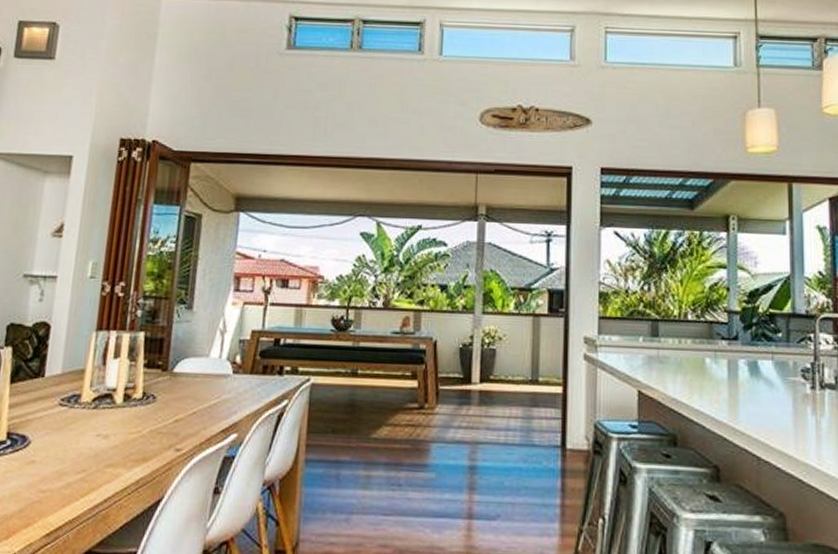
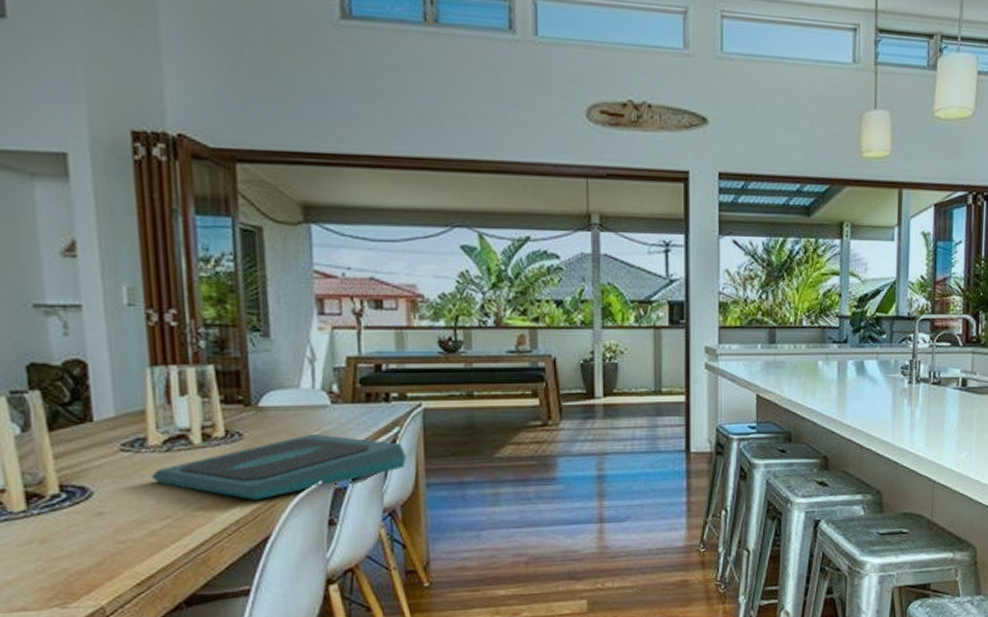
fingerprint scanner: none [77,402,291,462] -> present [151,434,407,500]

